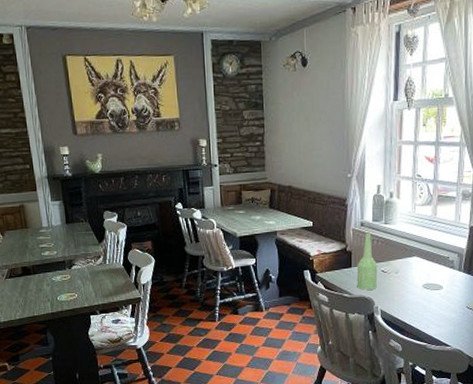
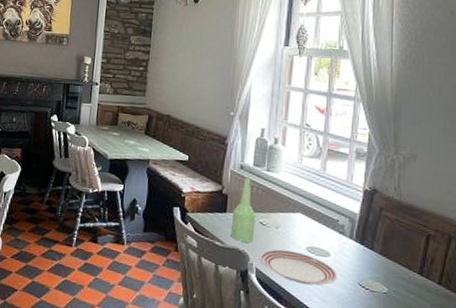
dinner plate: none [383,290,449,315] -> present [259,249,337,285]

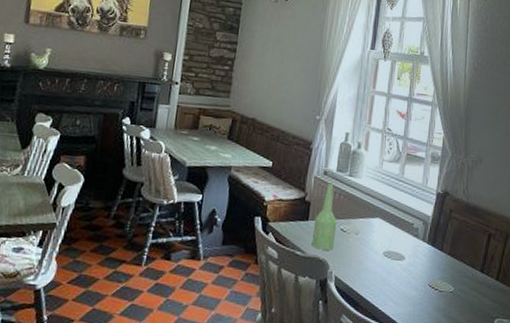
dinner plate: present [259,249,337,285] -> none [338,255,410,289]

